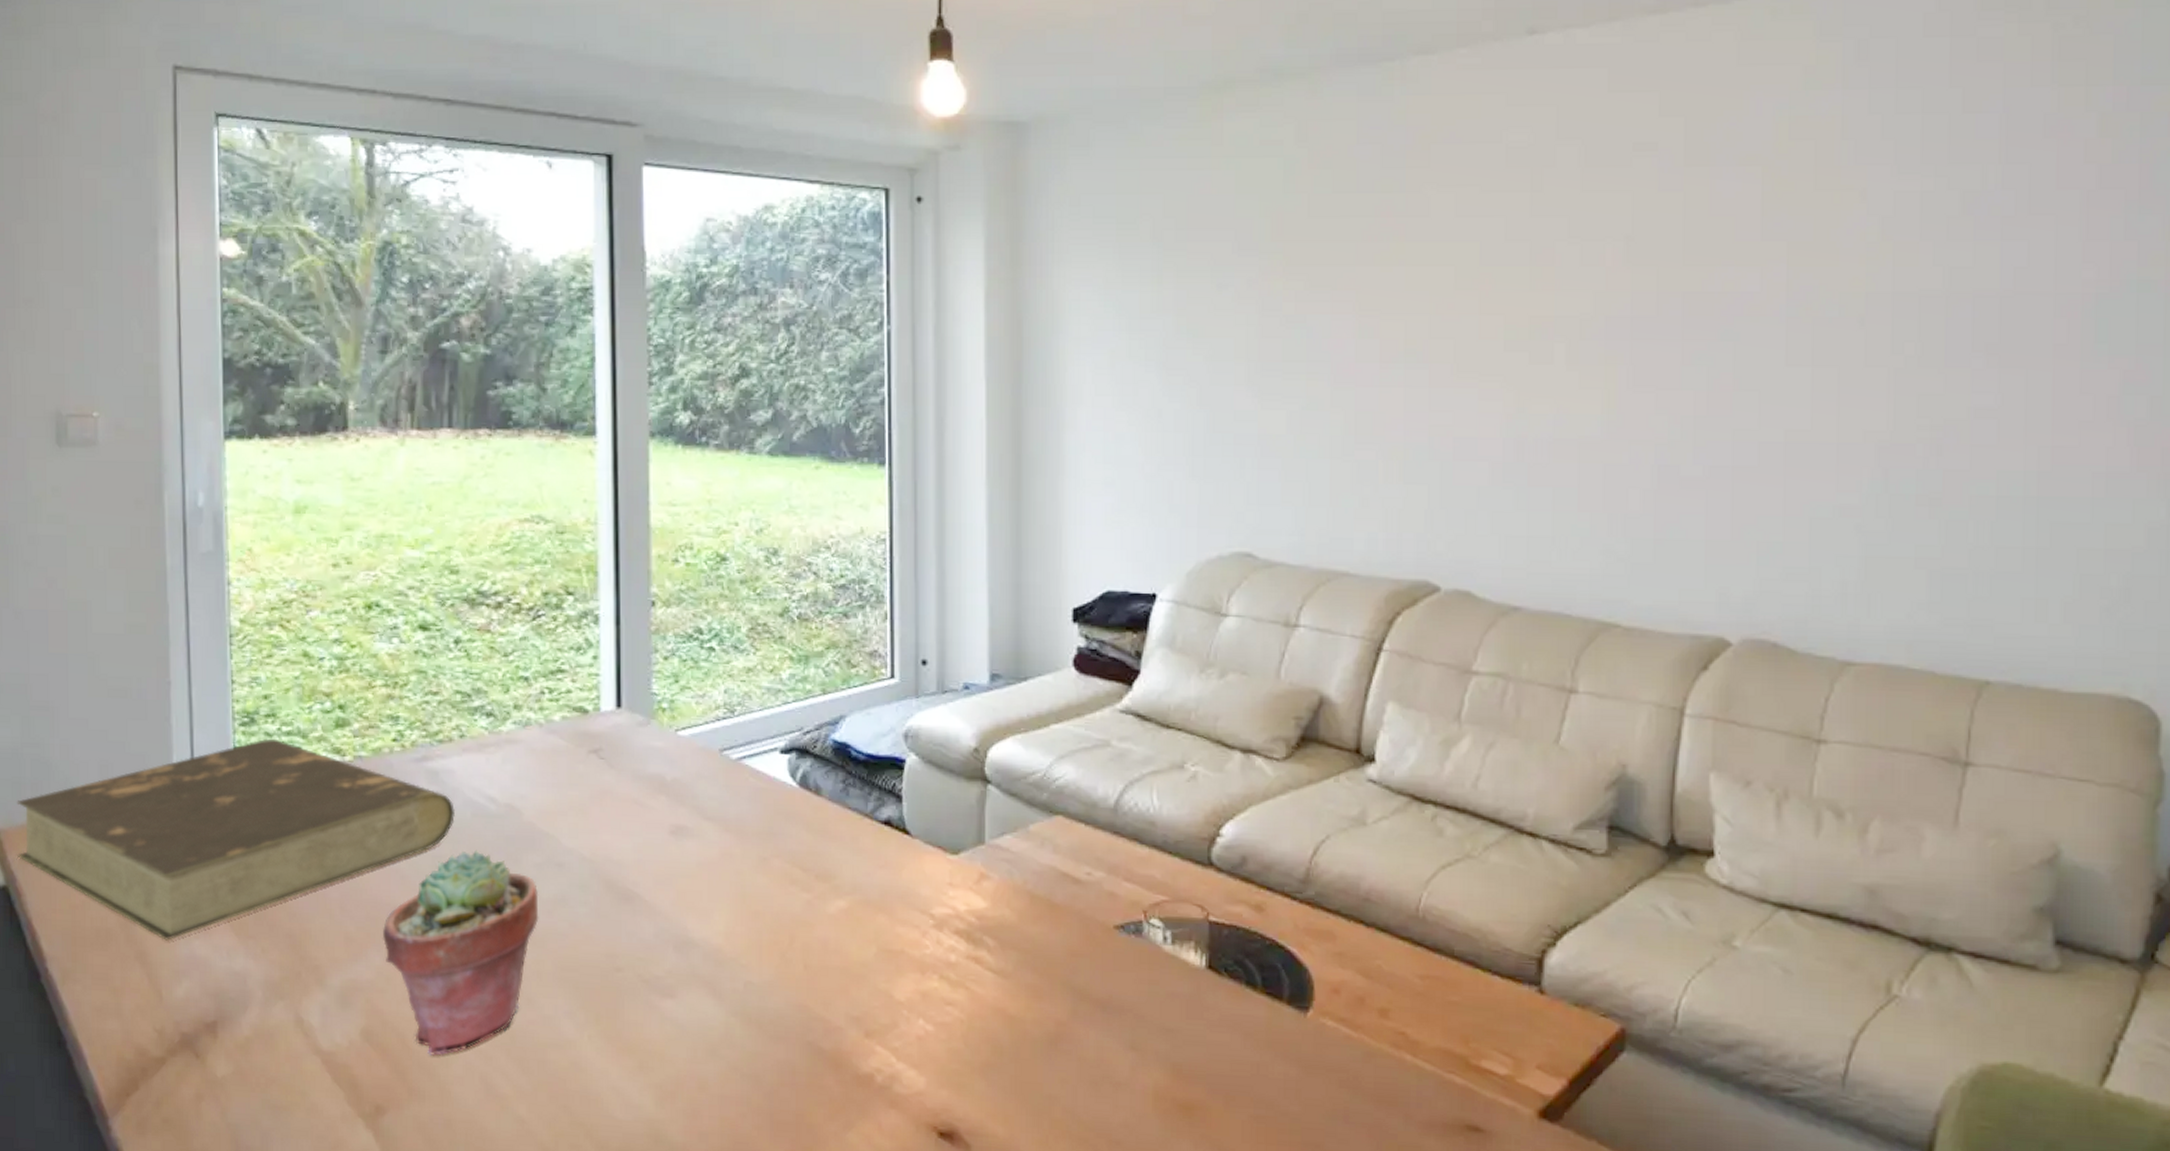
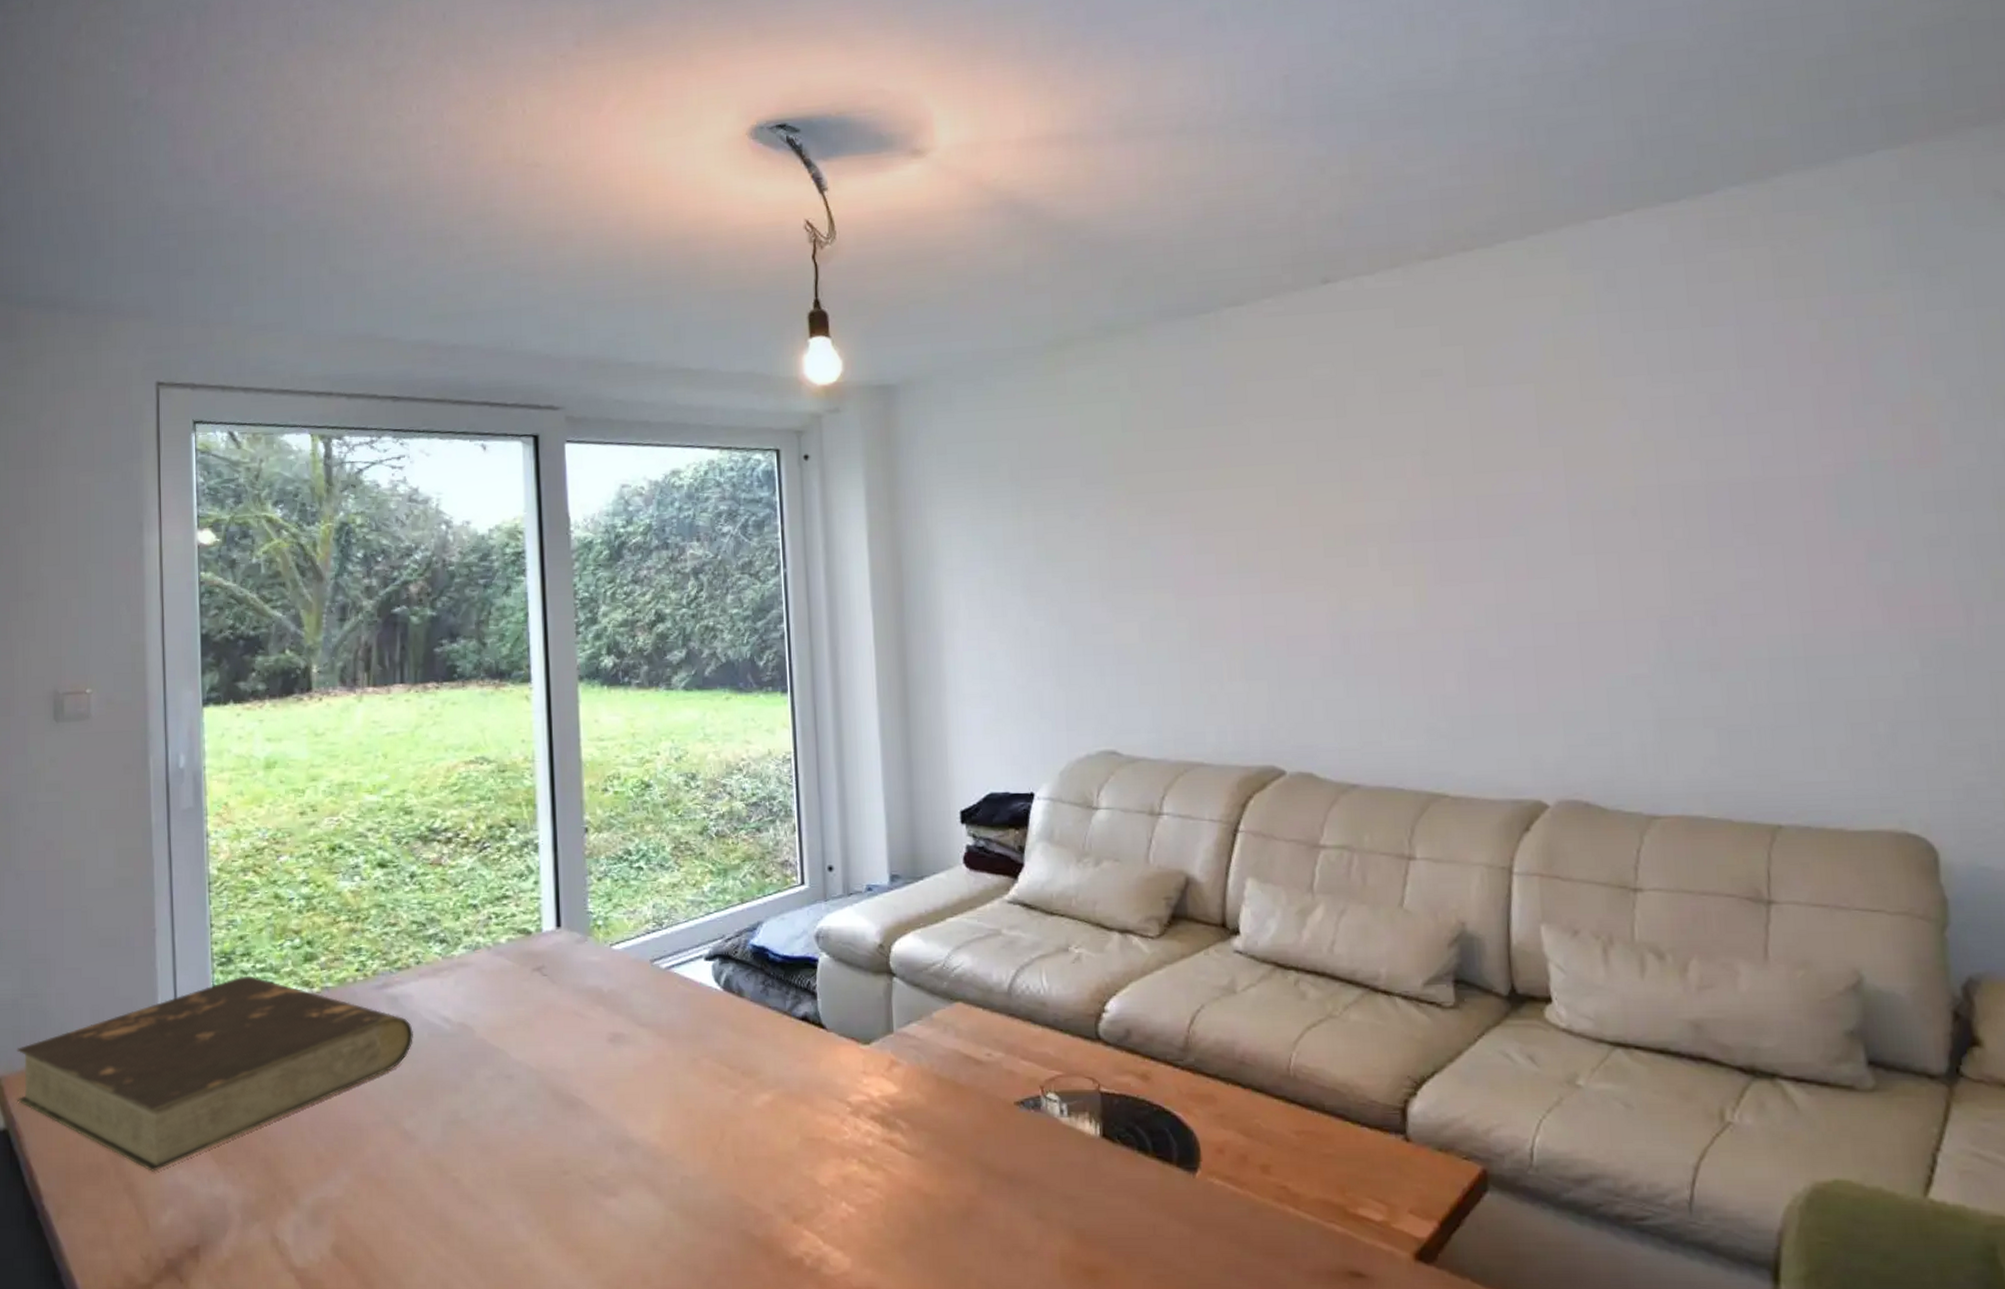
potted succulent: present [382,849,539,1056] -> none [349,1067,492,1266]

